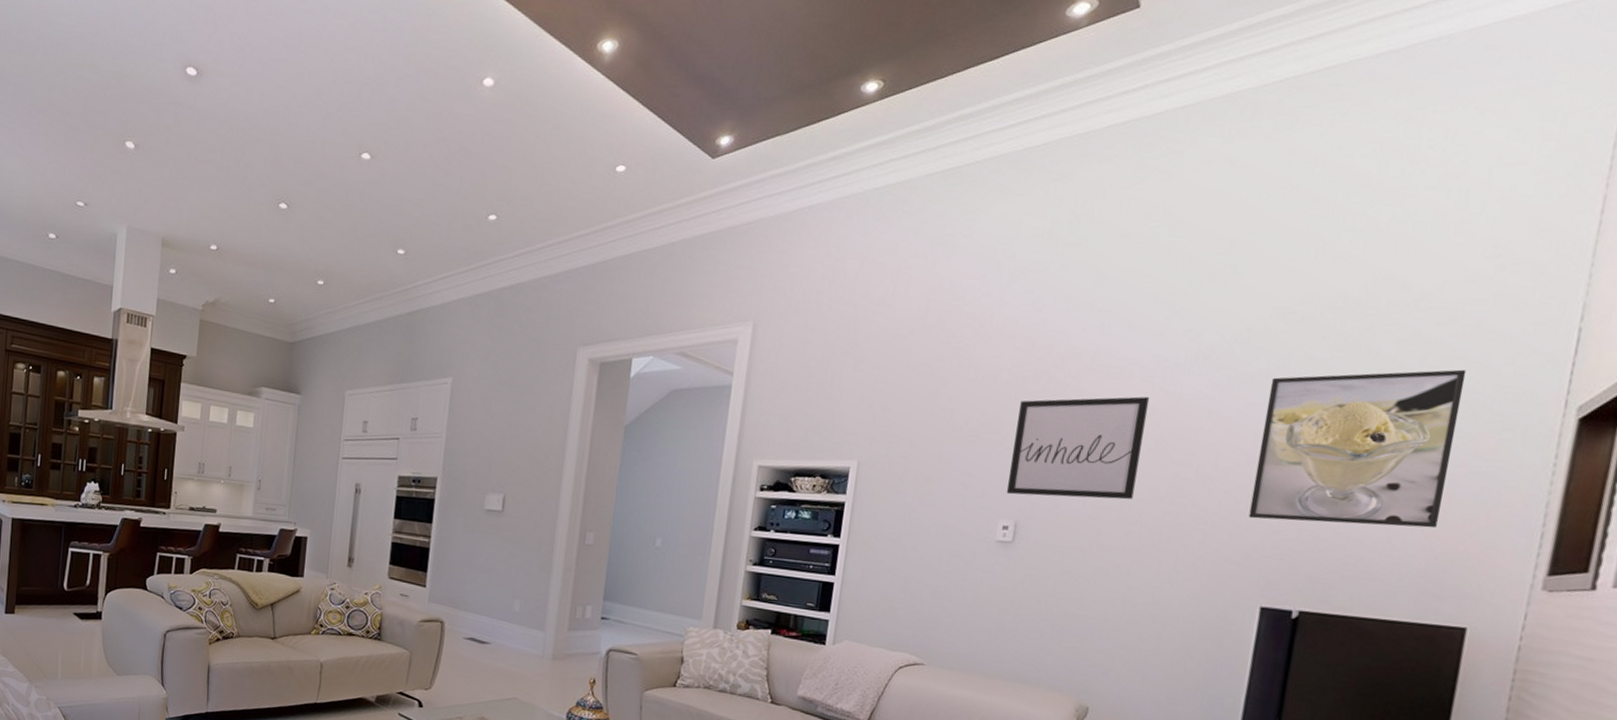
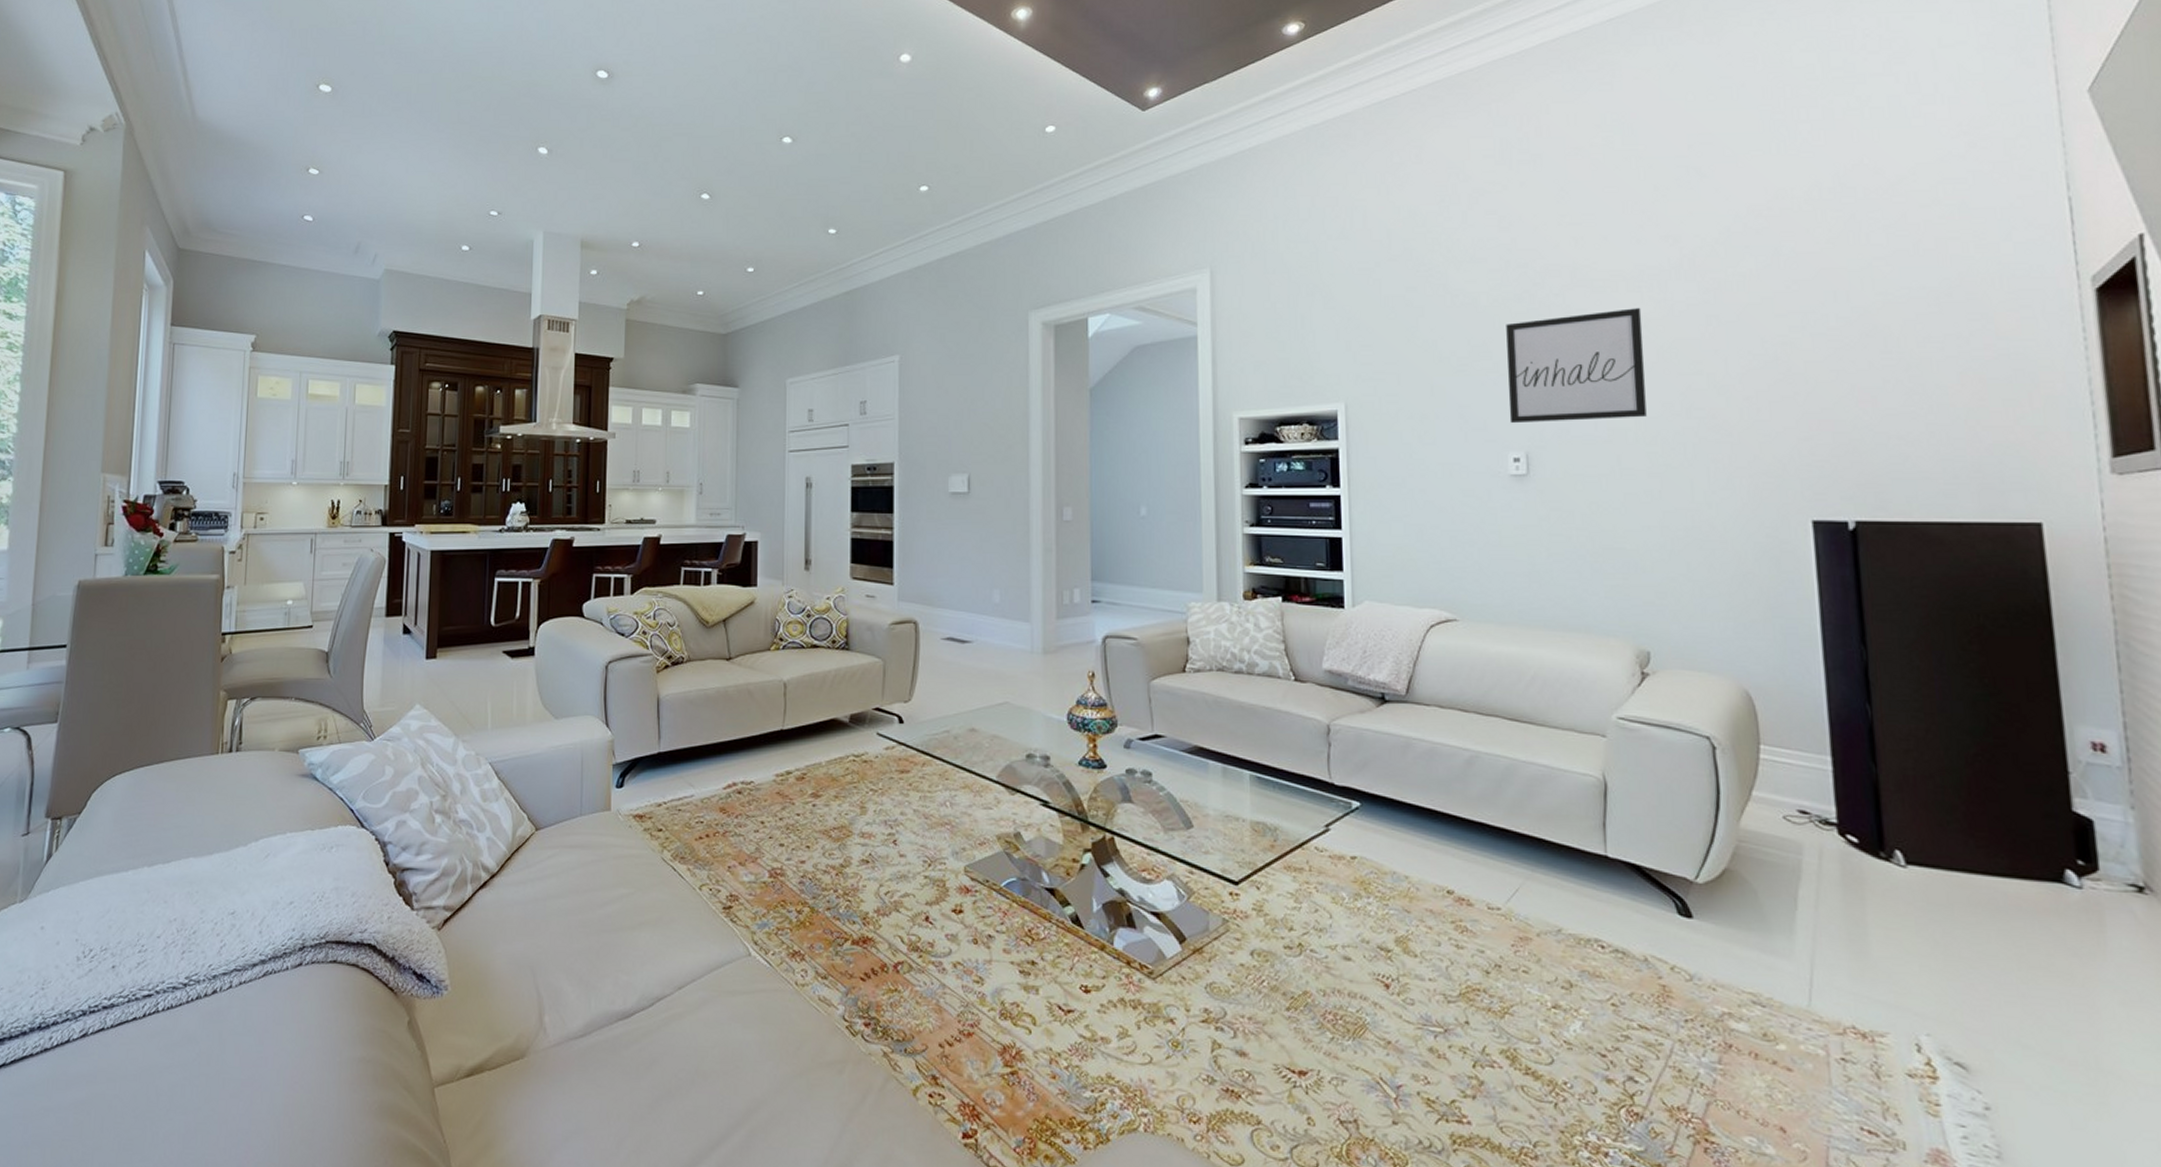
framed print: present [1248,369,1467,529] -> none [1764,250,1980,425]

